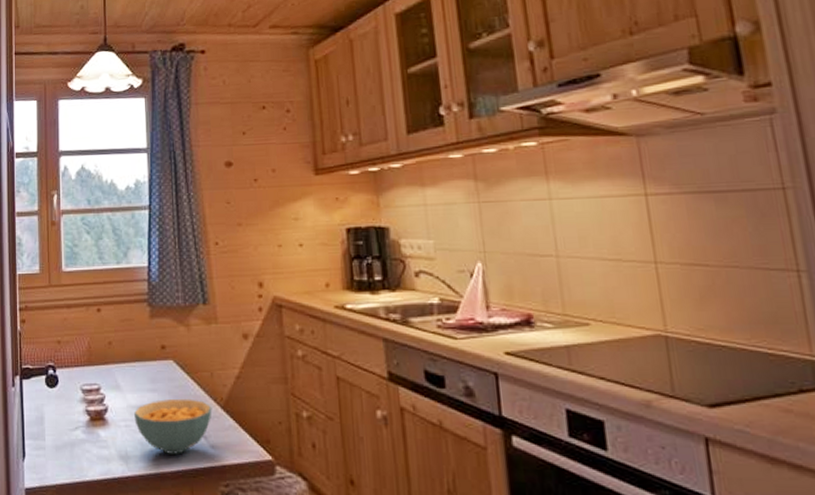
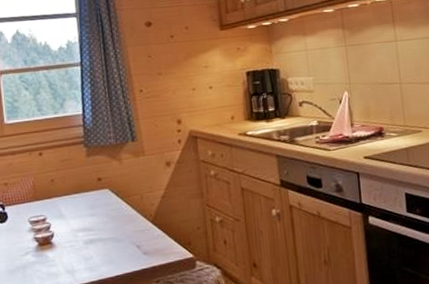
cereal bowl: present [134,398,212,455] -> none [77,218,144,264]

